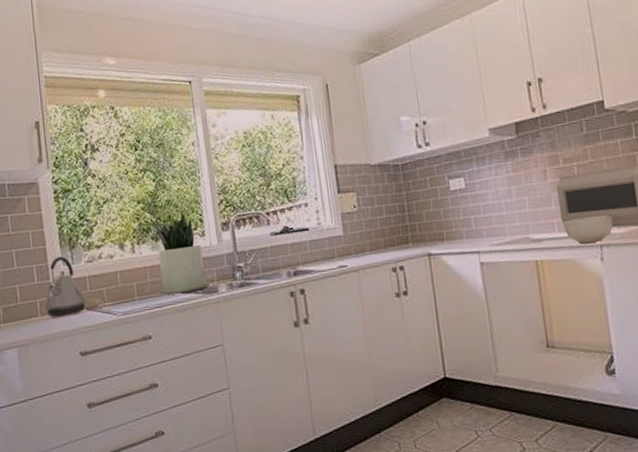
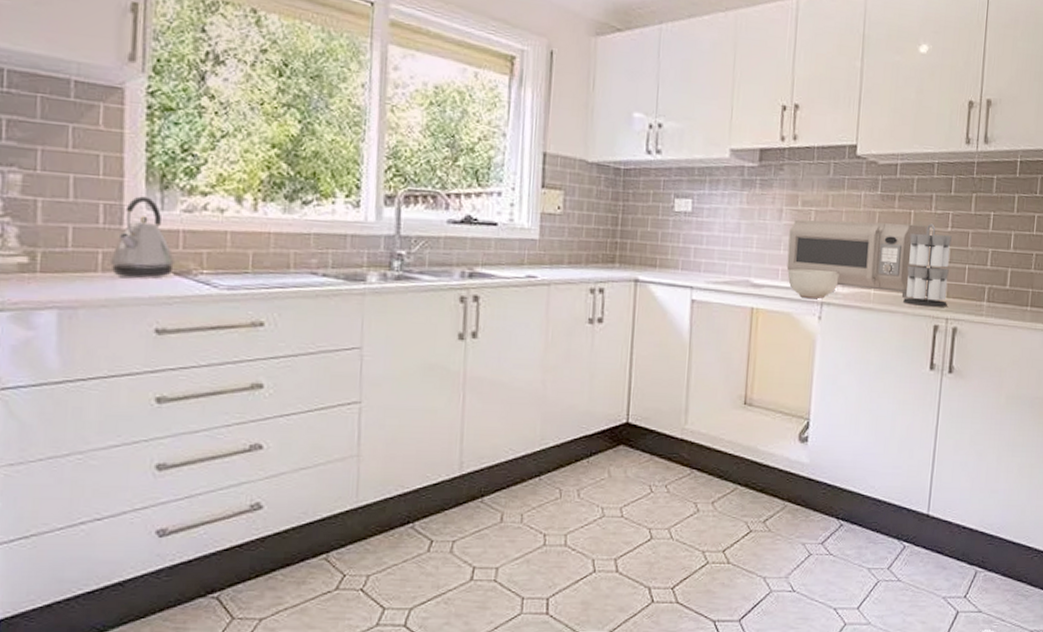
planter: present [153,213,211,295] -> none [284,172,358,276]

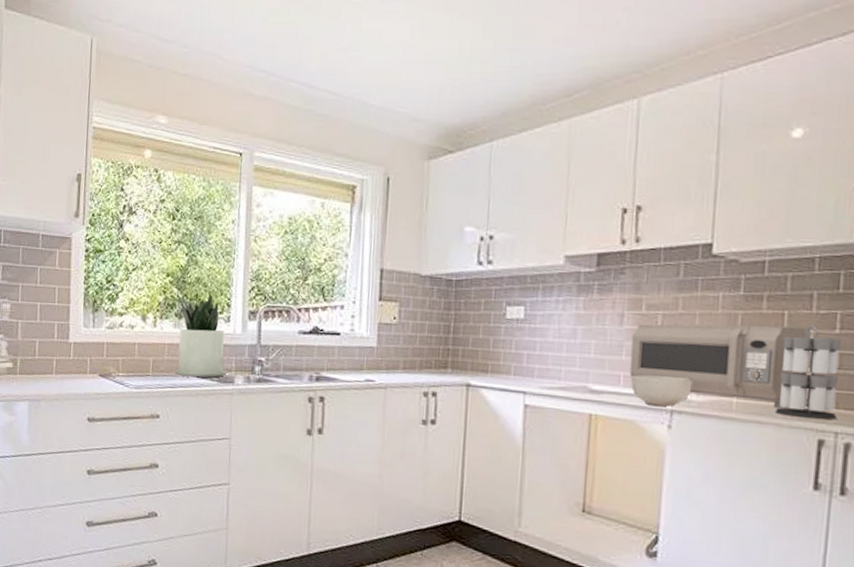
kettle: present [109,196,176,279] -> none [60,317,102,379]
planter: none [284,172,358,276] -> present [174,294,228,378]

